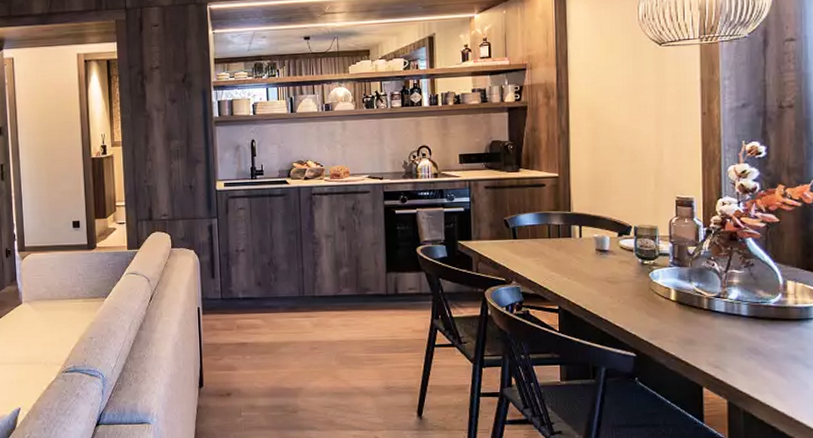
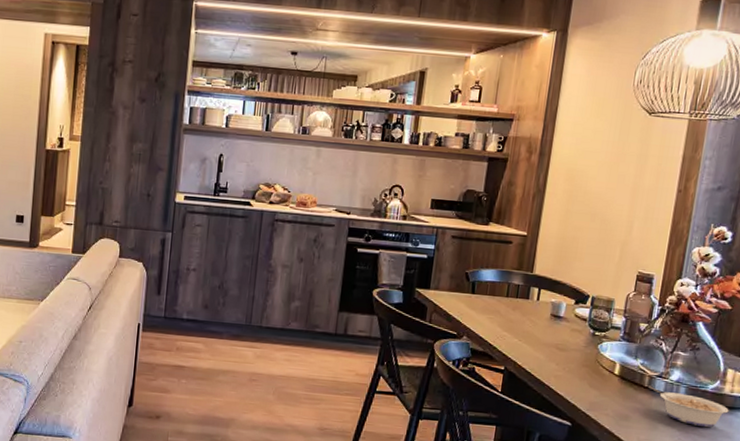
legume: none [707,307,796,342] -> present [648,385,729,427]

